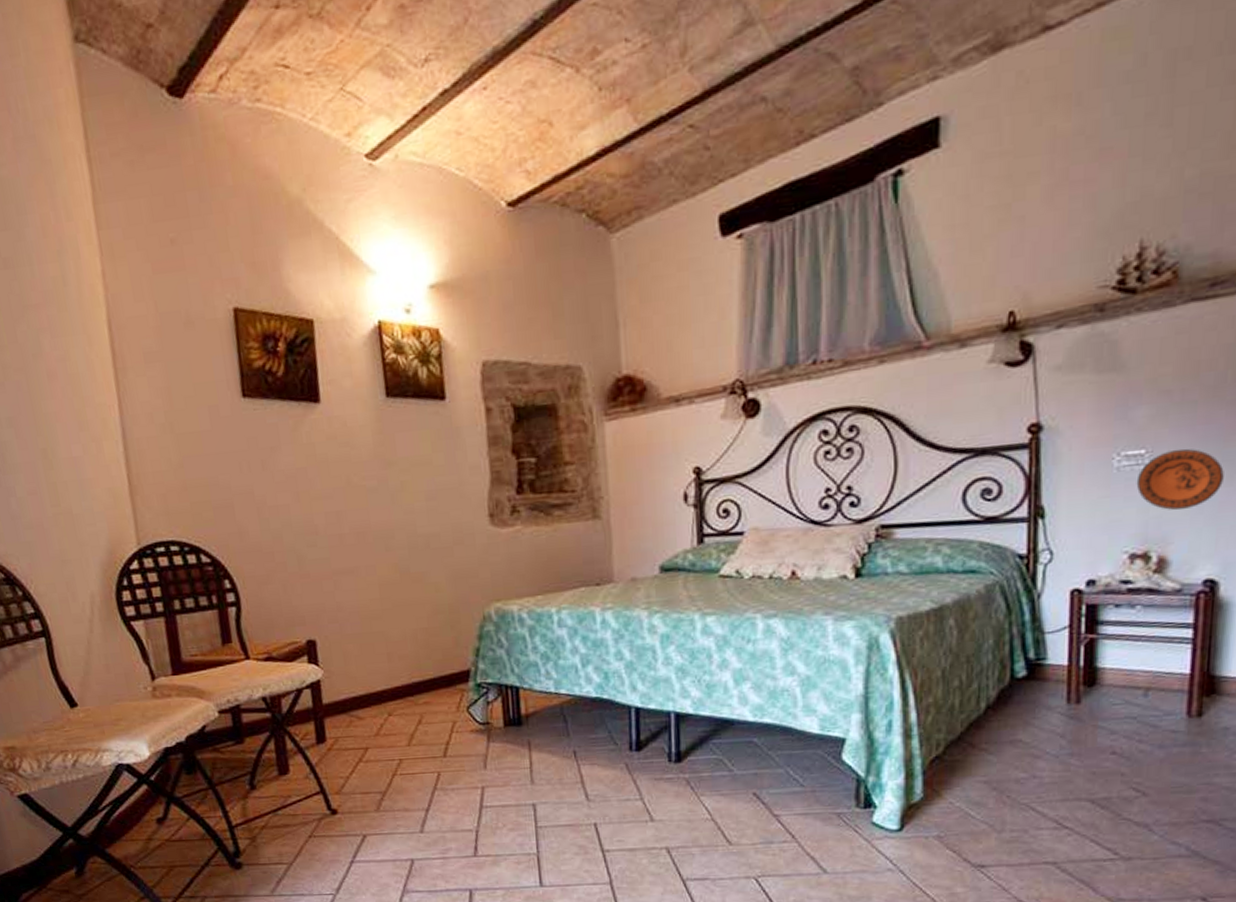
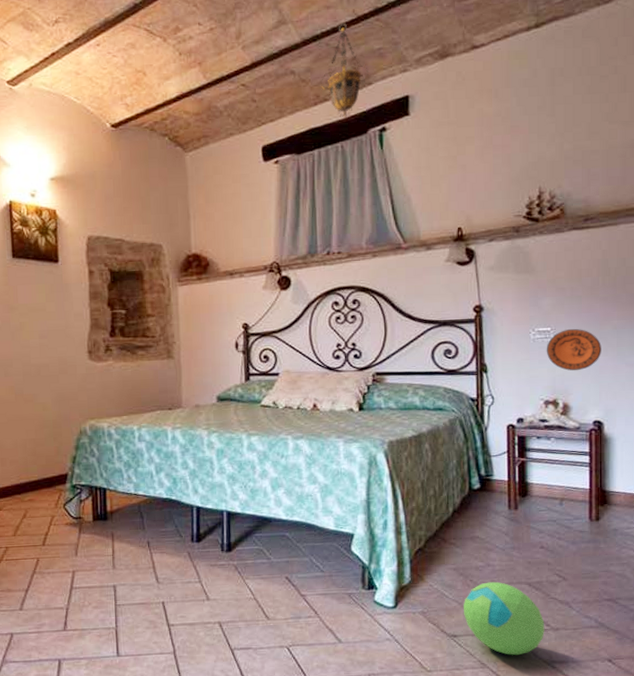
hanging lantern: none [806,13,878,162] -> present [321,24,369,118]
ball: none [995,798,1112,892] -> present [463,581,545,656]

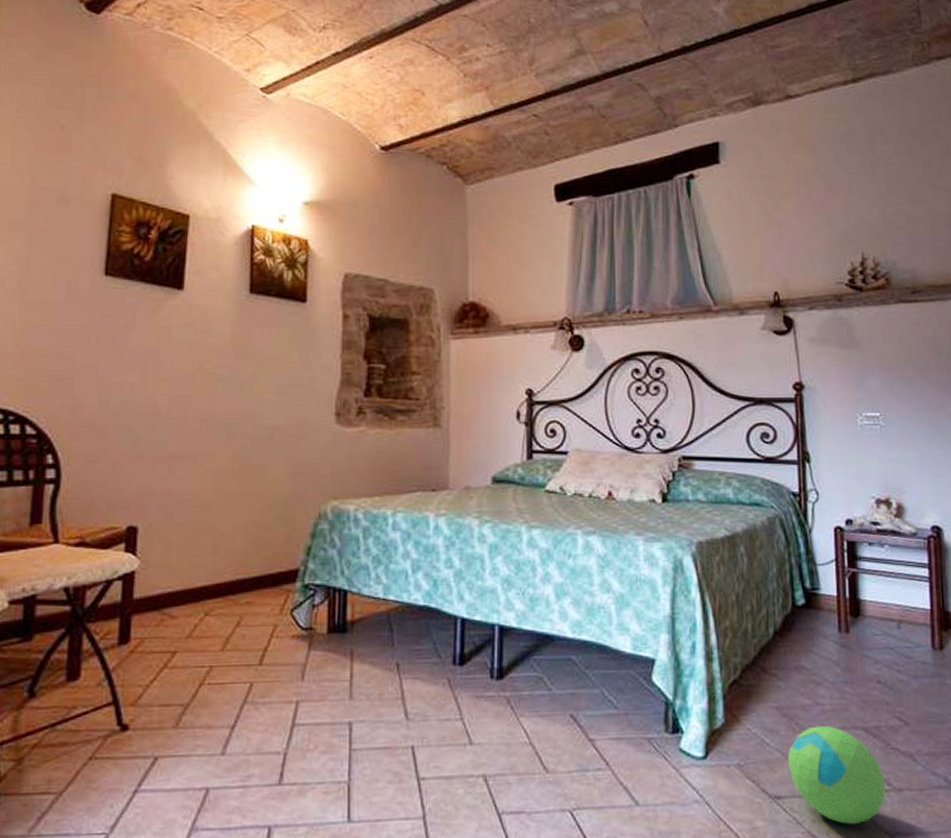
hanging lantern: present [321,24,369,118] -> none [622,59,675,161]
decorative plate: present [546,328,601,371] -> none [875,415,937,466]

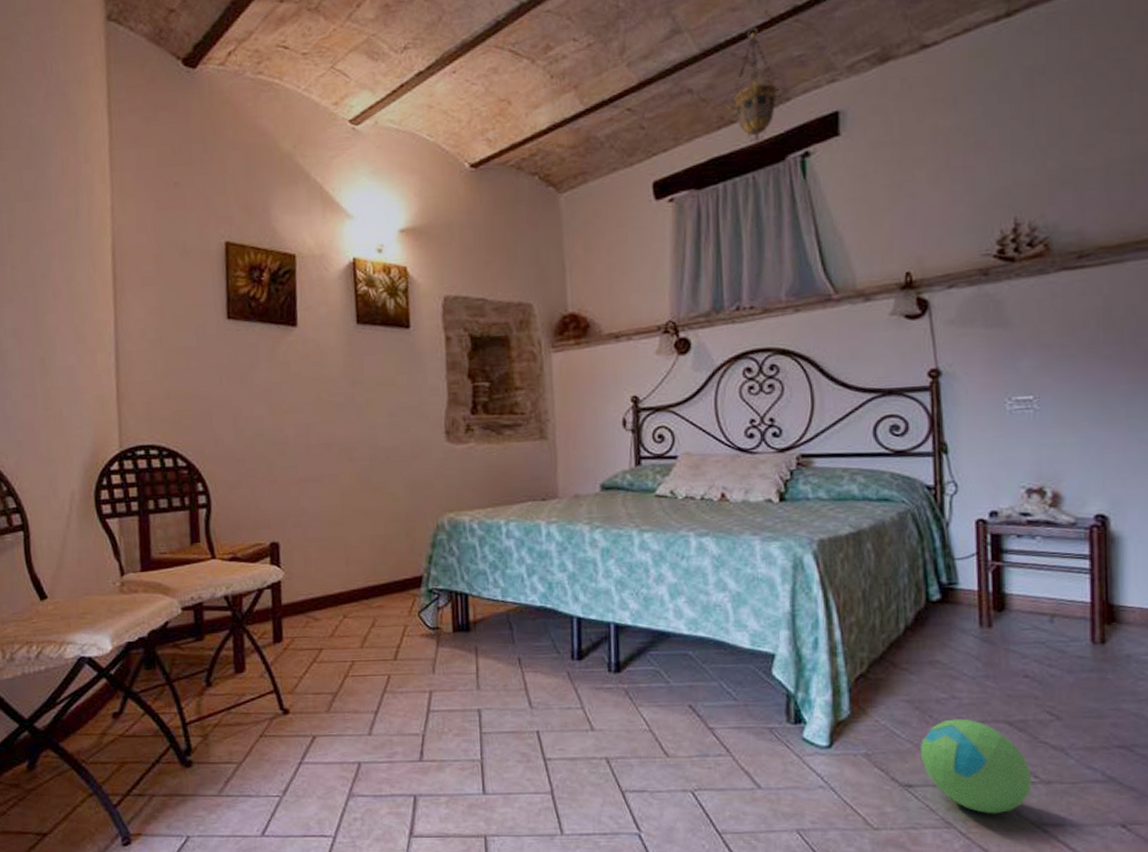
hanging lantern: none [622,59,675,161] -> present [725,28,786,143]

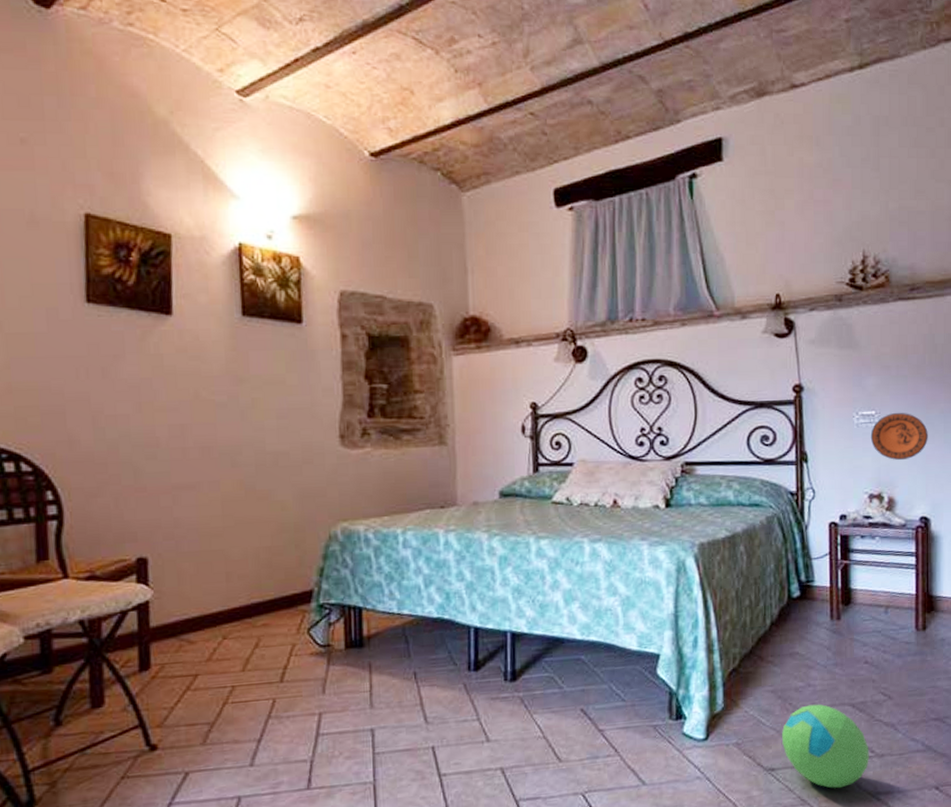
hanging lantern: present [725,28,786,143] -> none [622,48,677,160]
decorative plate: none [1027,396,1104,451] -> present [870,412,928,461]

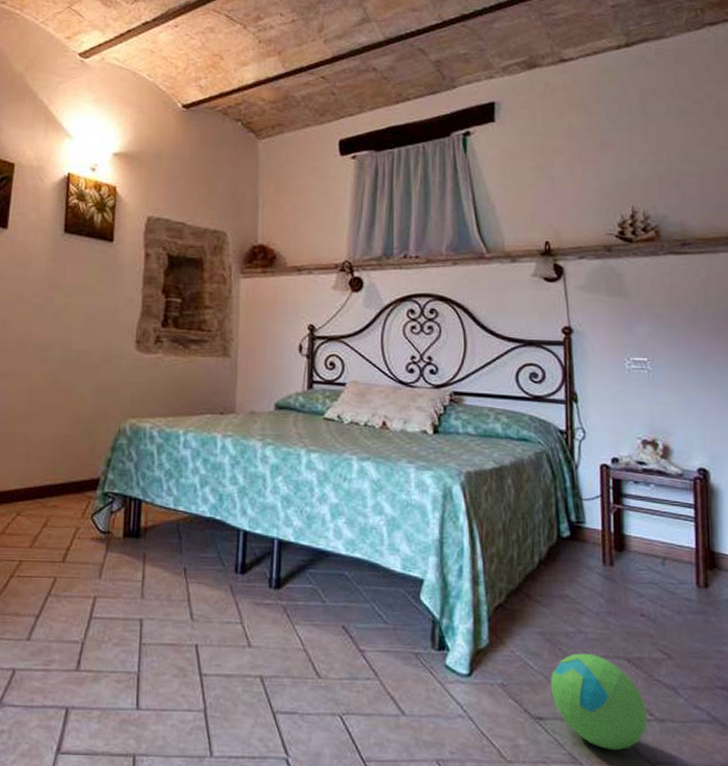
decorative plate: present [870,412,928,461] -> none [643,361,704,409]

